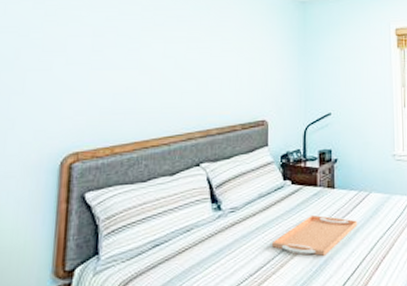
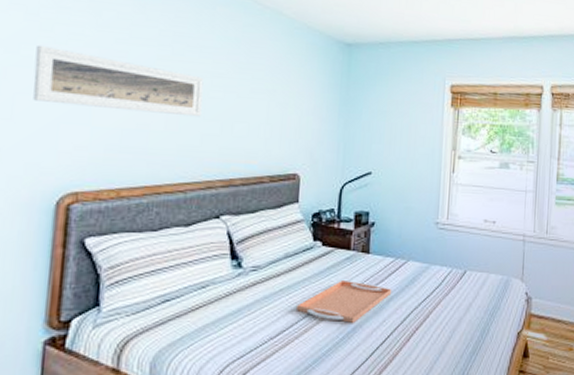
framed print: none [40,28,181,78] -> present [33,44,204,117]

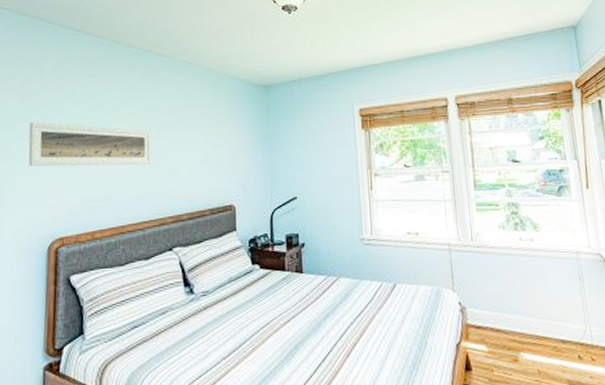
serving tray: present [297,281,392,323] -> none [243,300,328,341]

